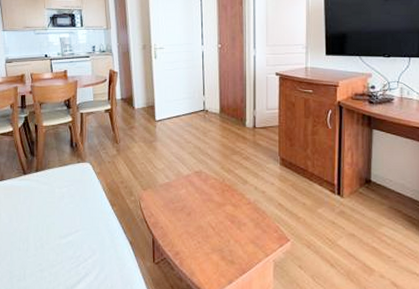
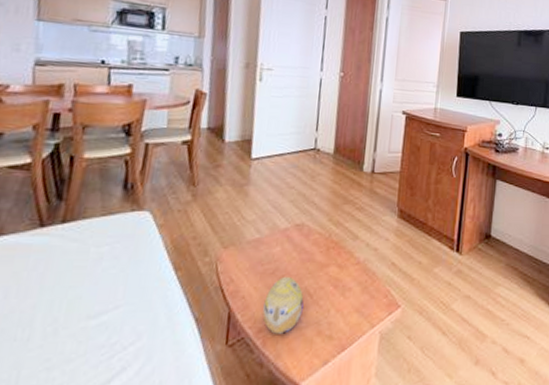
decorative egg: none [178,212,208,257] -> present [262,276,304,334]

